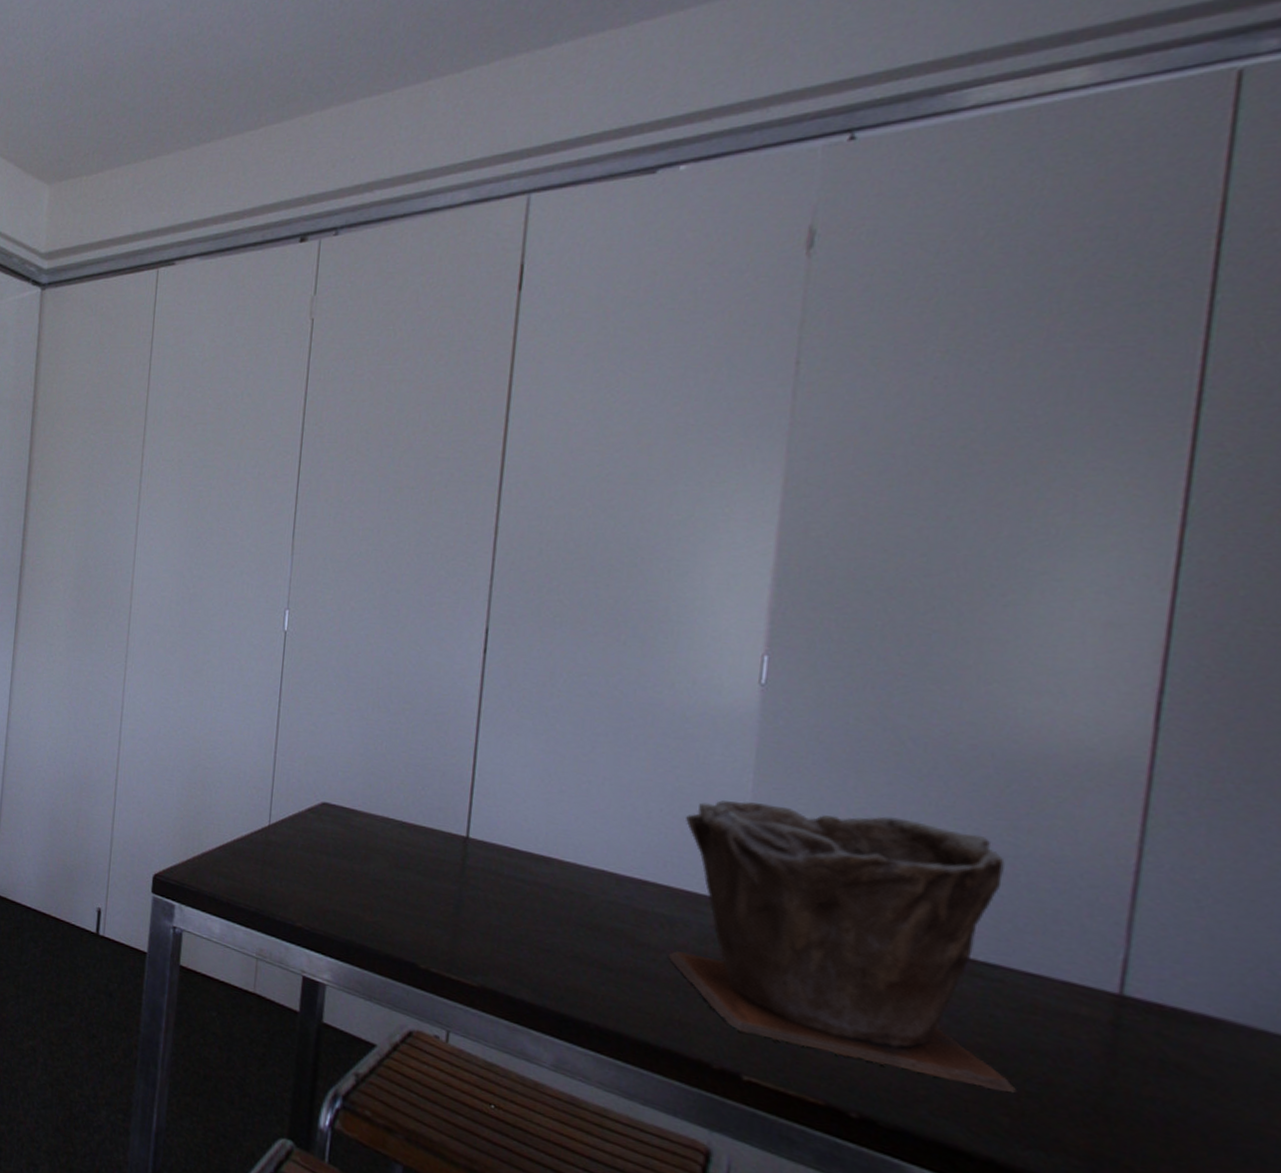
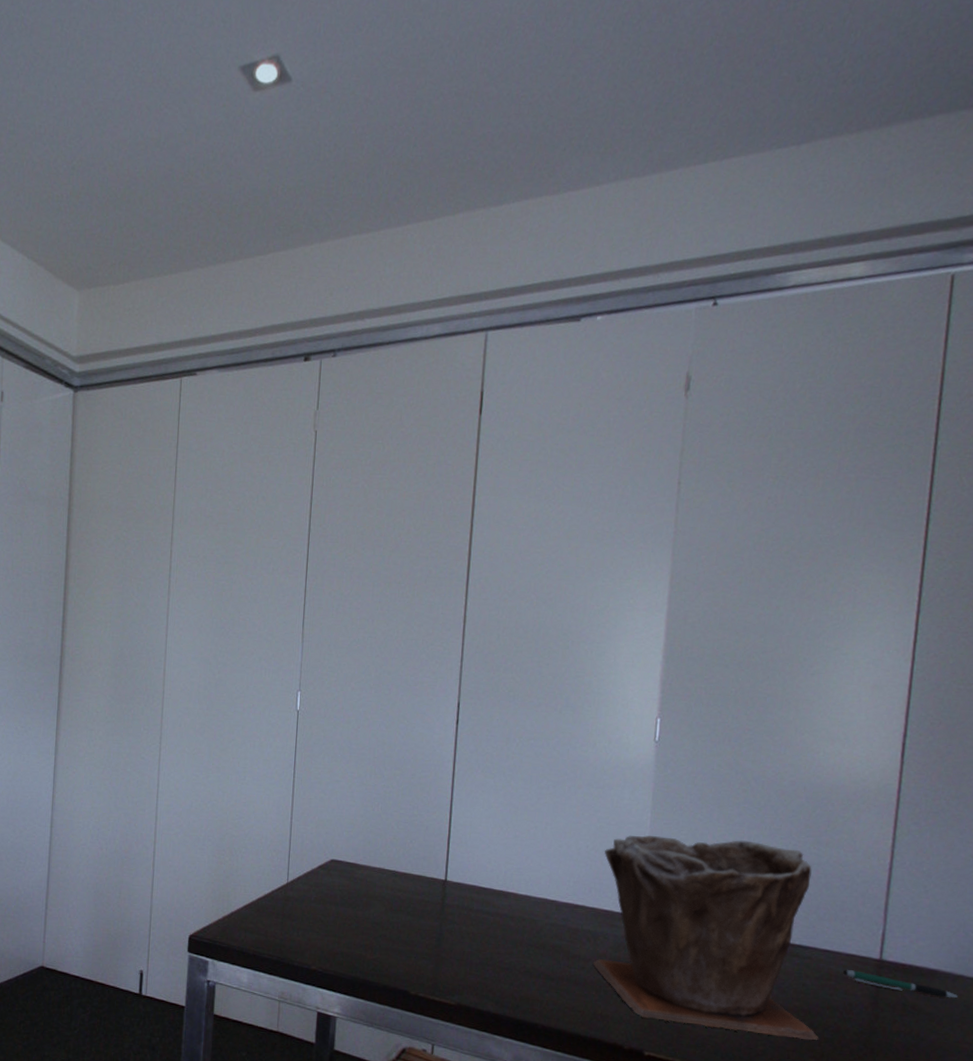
pen: none [1057,1002,1258,1062] -> present [843,970,958,999]

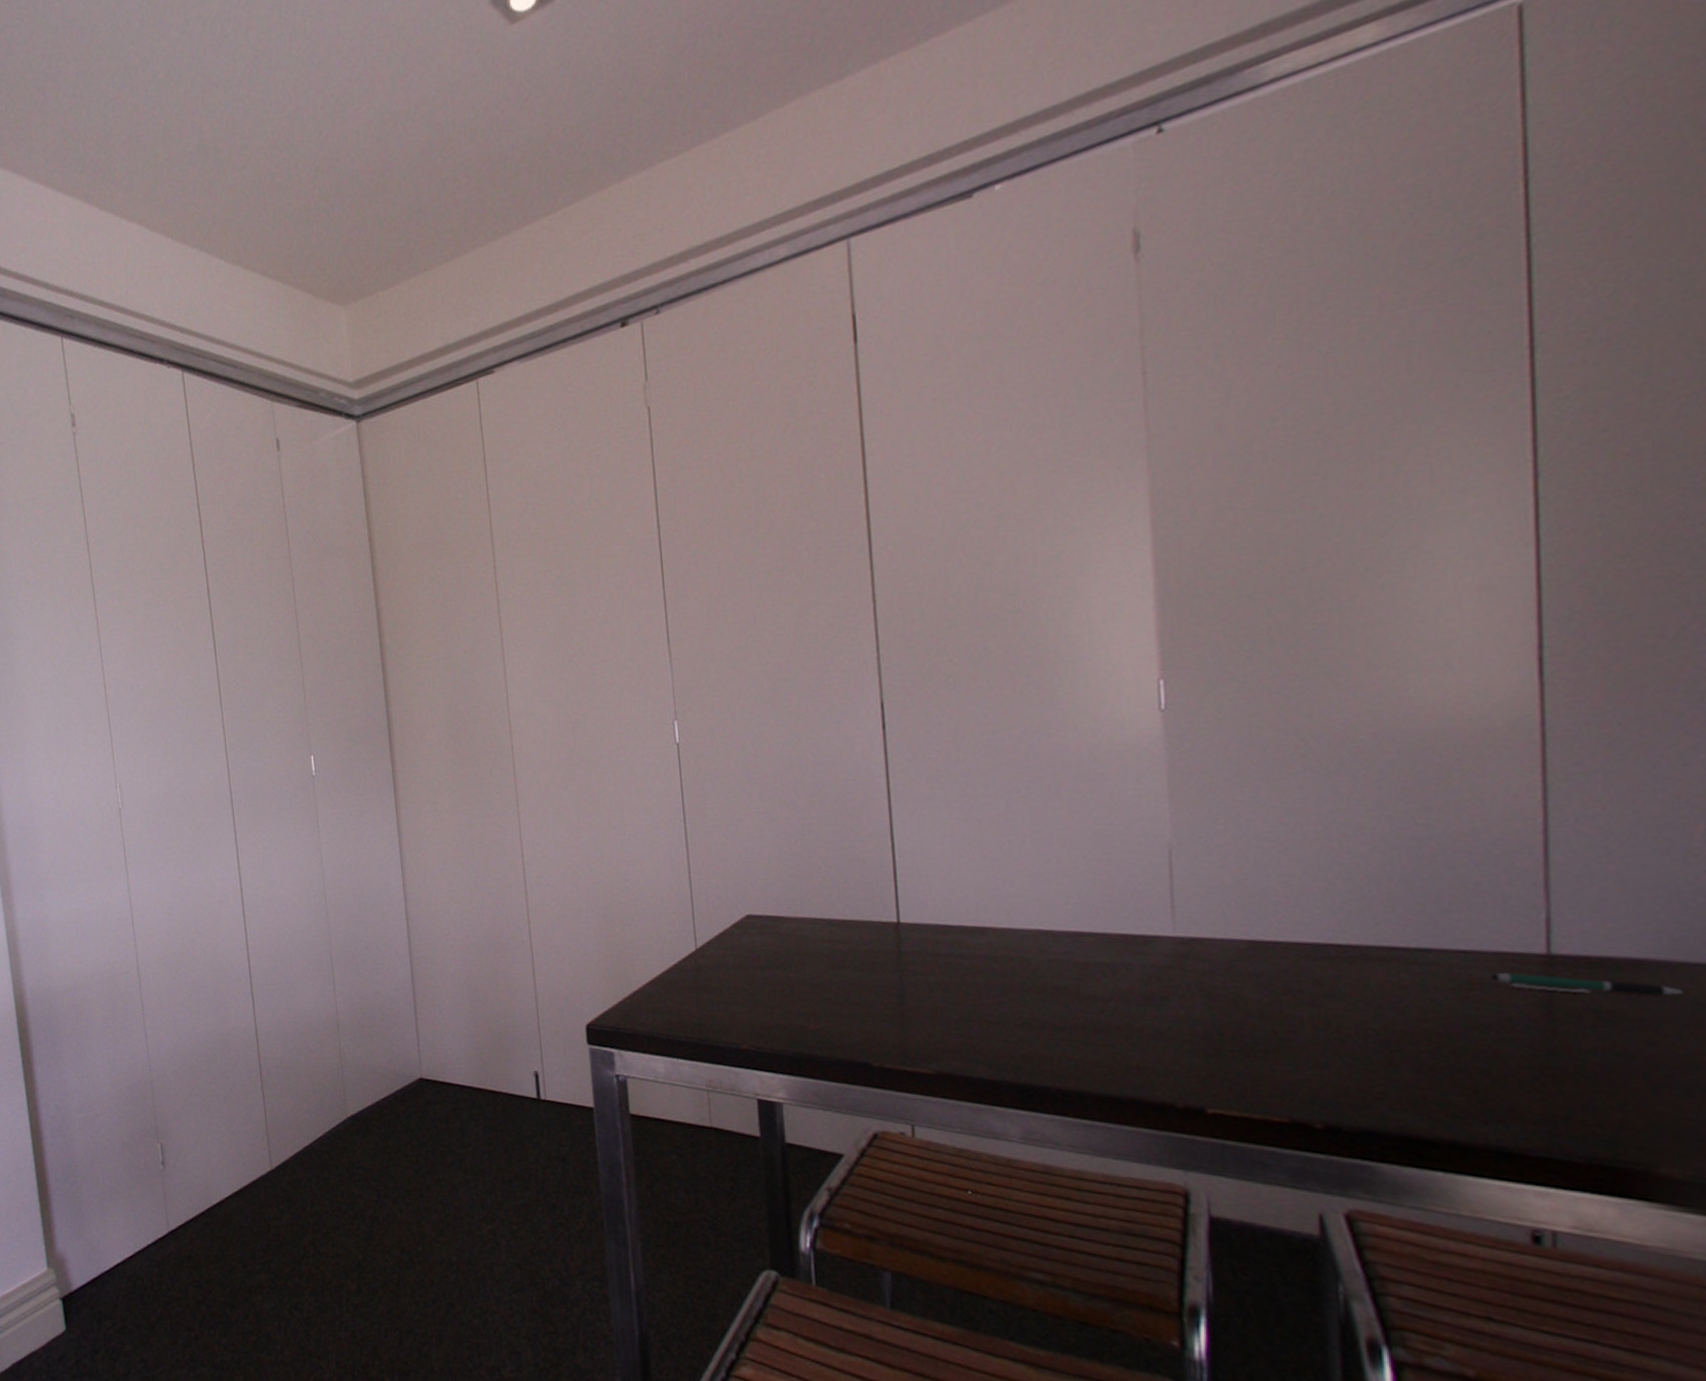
plant pot: present [593,835,819,1041] -> none [1111,820,1468,1074]

